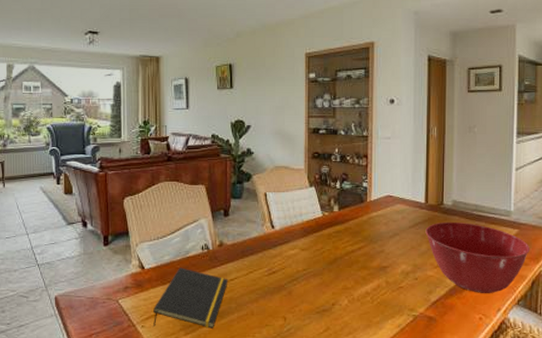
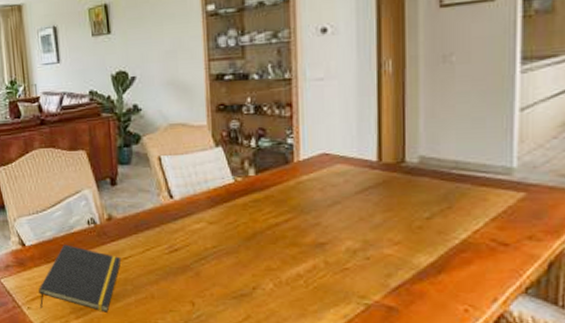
mixing bowl: present [425,221,529,293] -> none [379,184,544,278]

